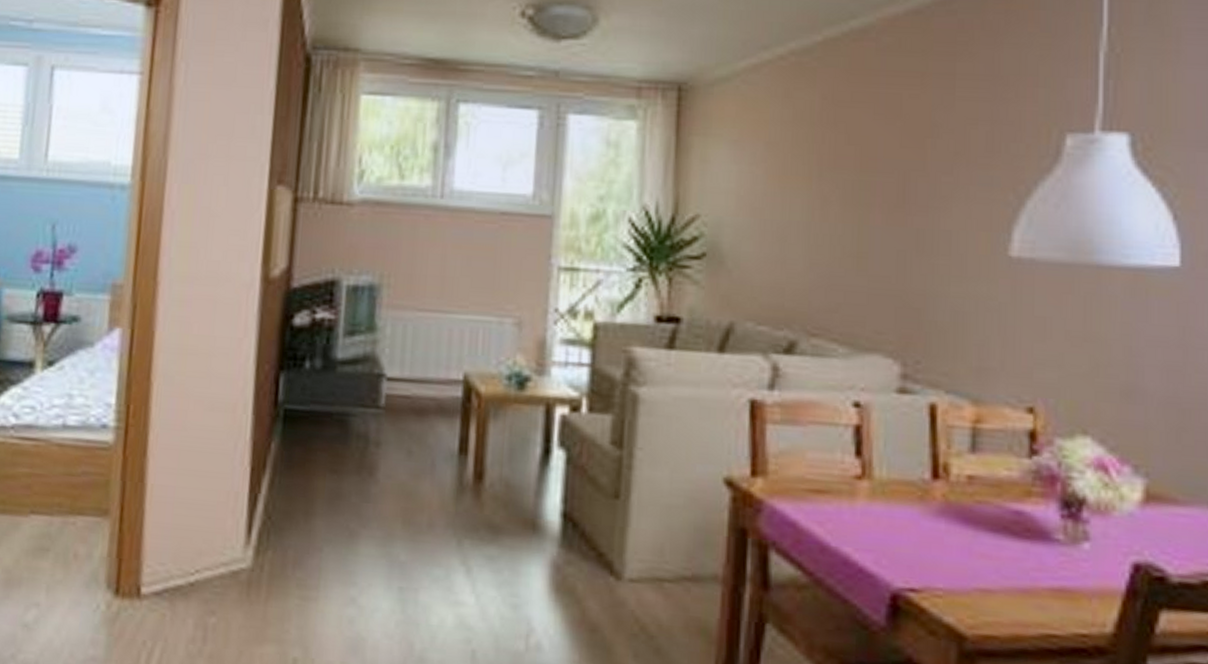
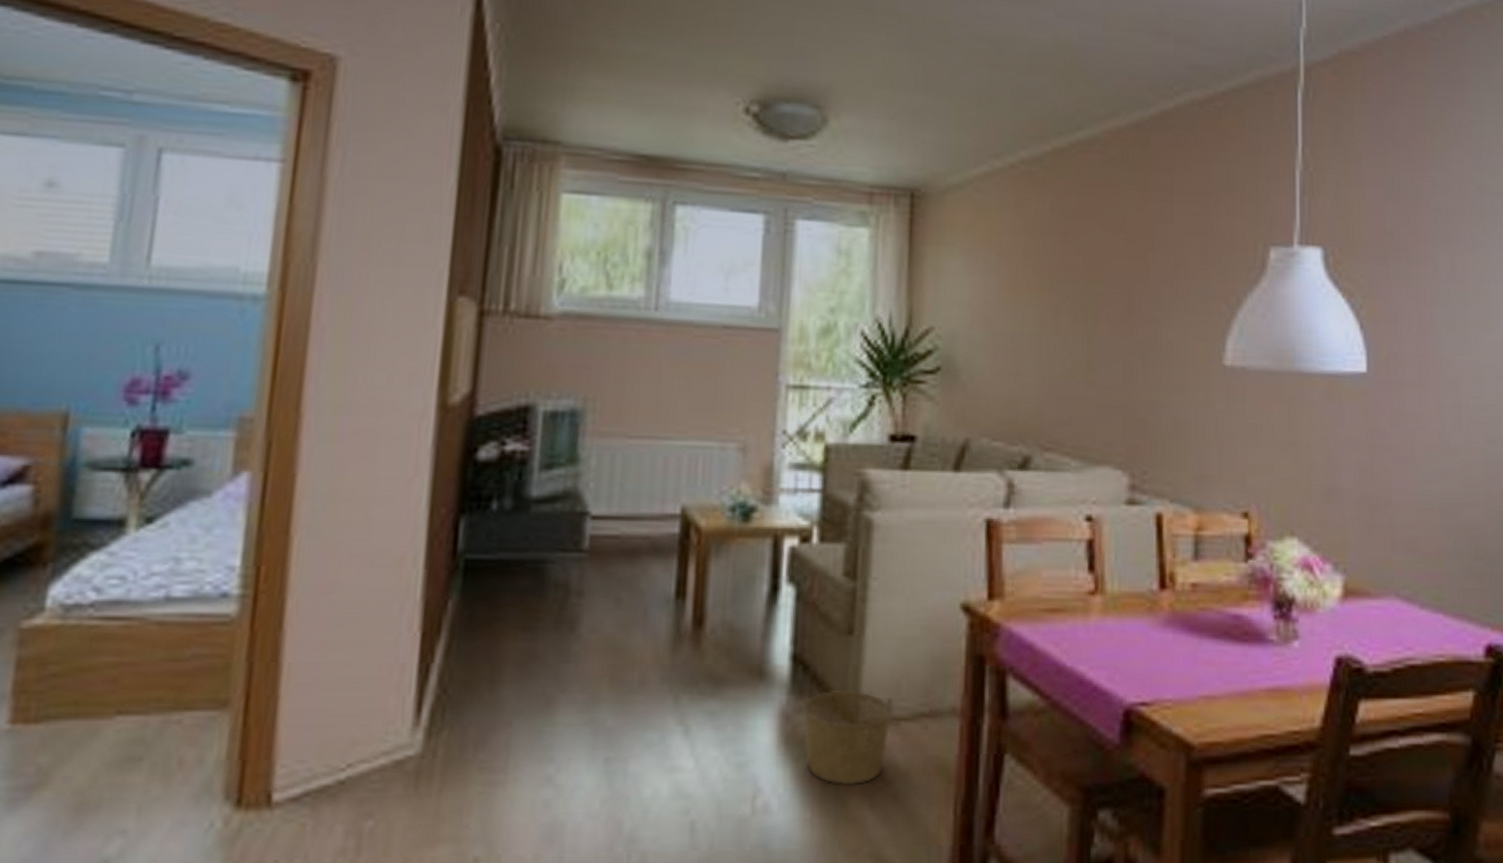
basket: none [572,547,657,636] -> present [803,689,894,785]

